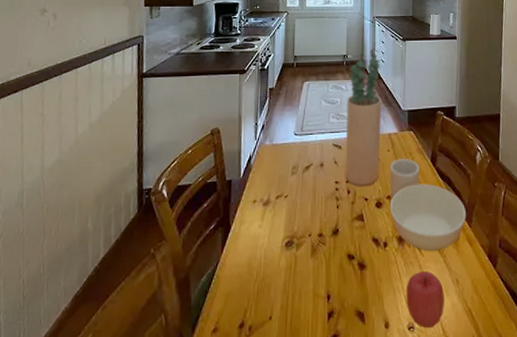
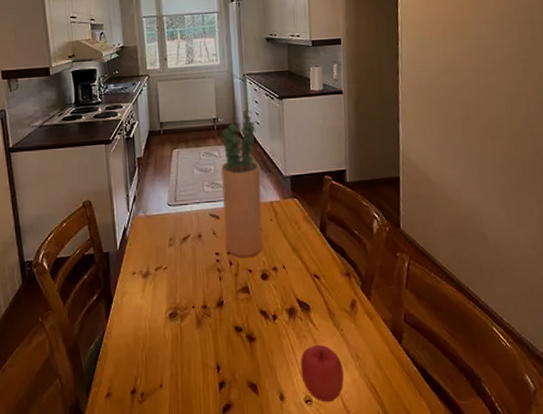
bowl: present [389,184,467,251] -> none [276,254,365,325]
mug: present [390,158,420,198] -> none [274,227,309,269]

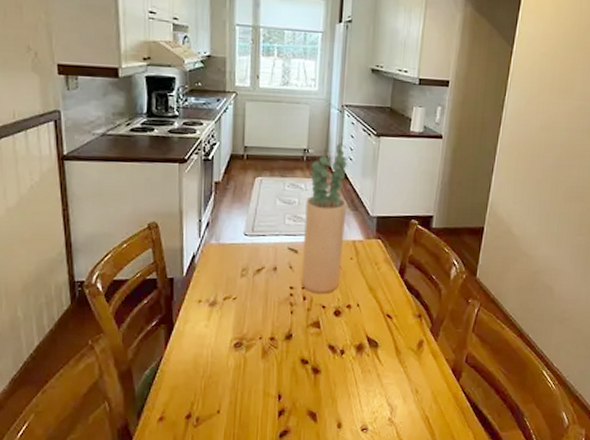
fruit: present [300,345,345,403] -> none [361,380,402,431]

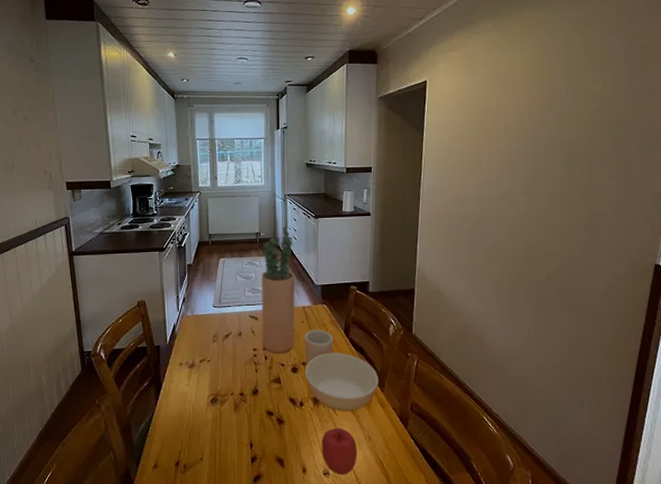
bowl: none [349,295,434,361] -> present [304,352,379,411]
mug: none [351,267,386,307] -> present [305,329,334,364]
fruit: none [361,380,402,431] -> present [321,428,358,475]

